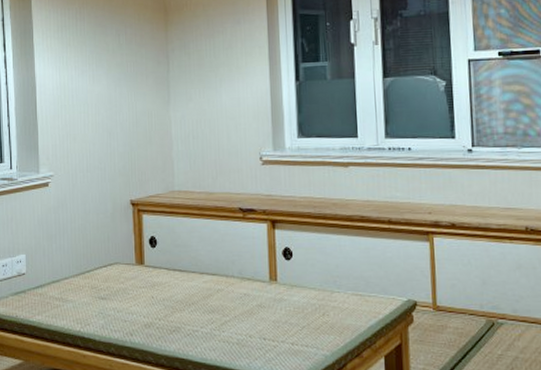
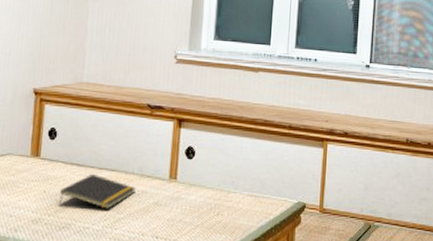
notepad: none [166,278,239,312] -> present [58,173,137,209]

